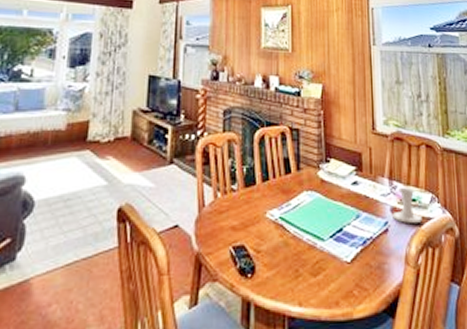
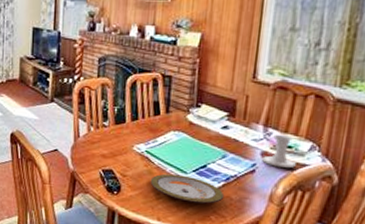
plate: none [287,243,364,277] -> present [150,174,225,204]

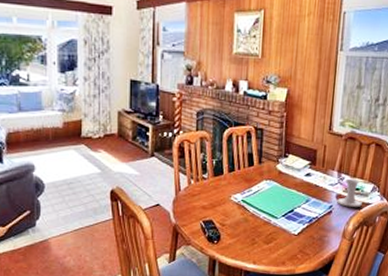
plate: present [150,174,225,204] -> none [246,220,308,244]

